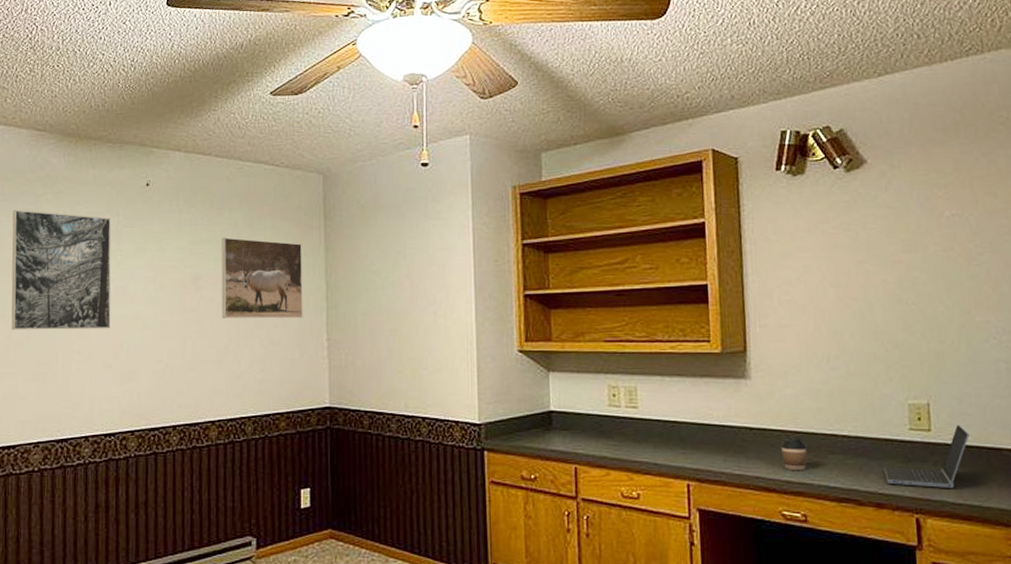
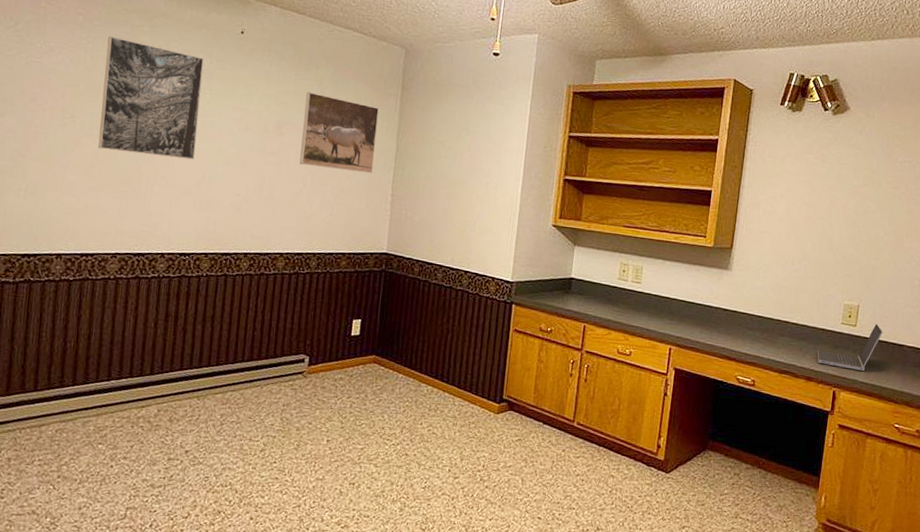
coffee cup: present [780,438,808,471] -> none [744,320,765,347]

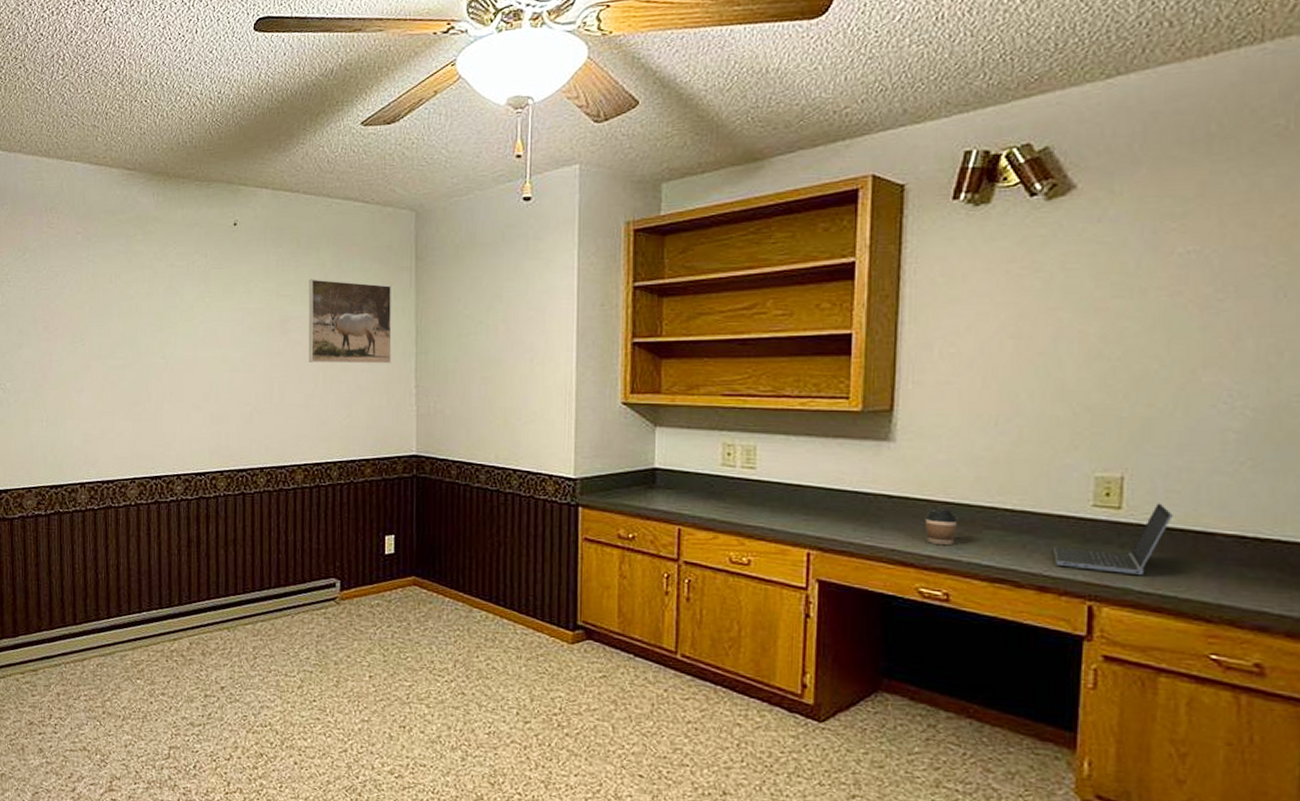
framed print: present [98,35,204,160] -> none [106,250,200,371]
coffee cup: none [744,320,765,347] -> present [924,509,958,546]

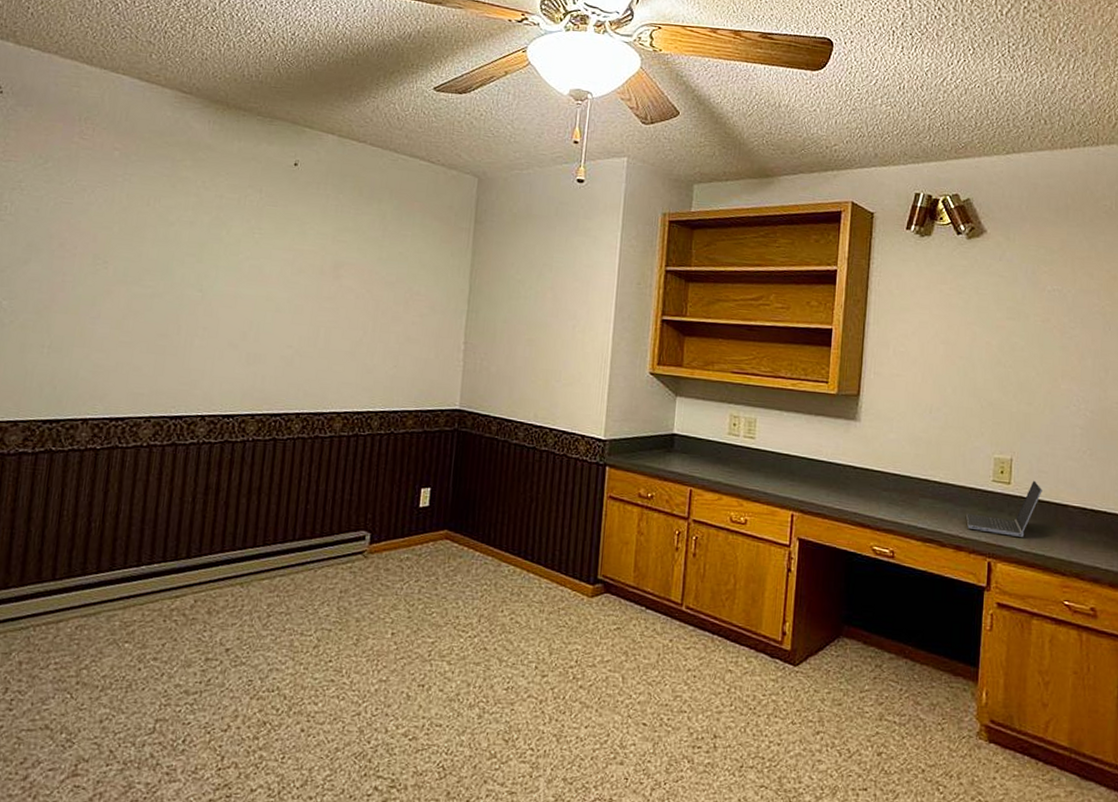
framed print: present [308,279,392,364] -> none [359,228,449,319]
coffee cup: present [924,509,958,546] -> none [878,479,902,511]

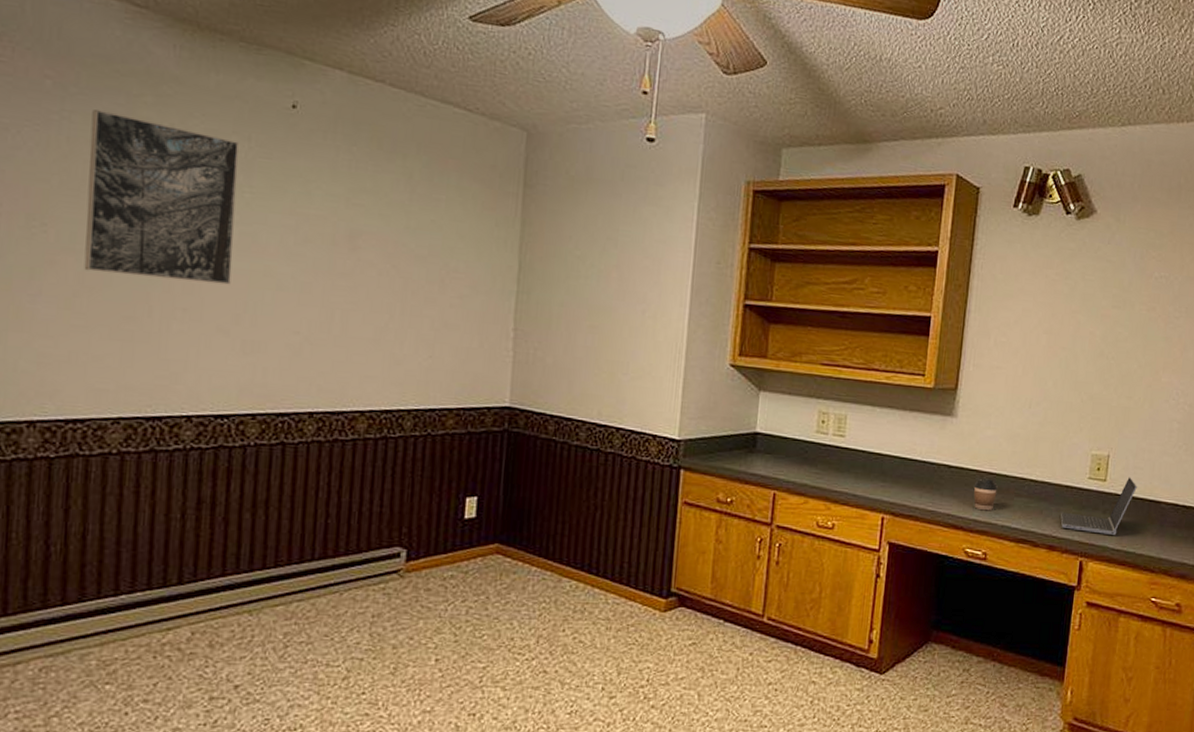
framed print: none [132,172,253,308] -> present [84,108,239,285]
coffee cup: none [878,479,902,511] -> present [973,478,998,511]

